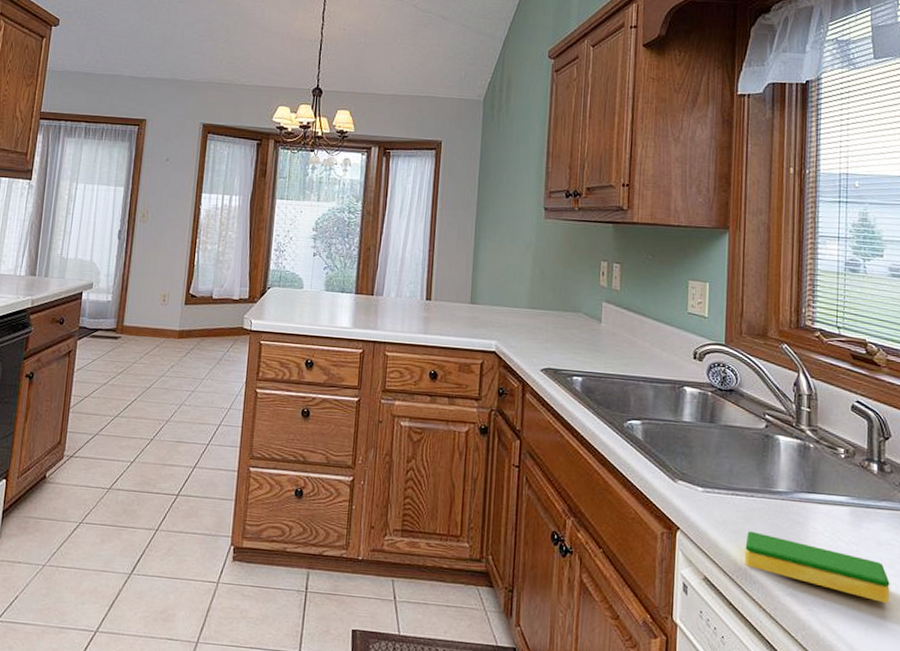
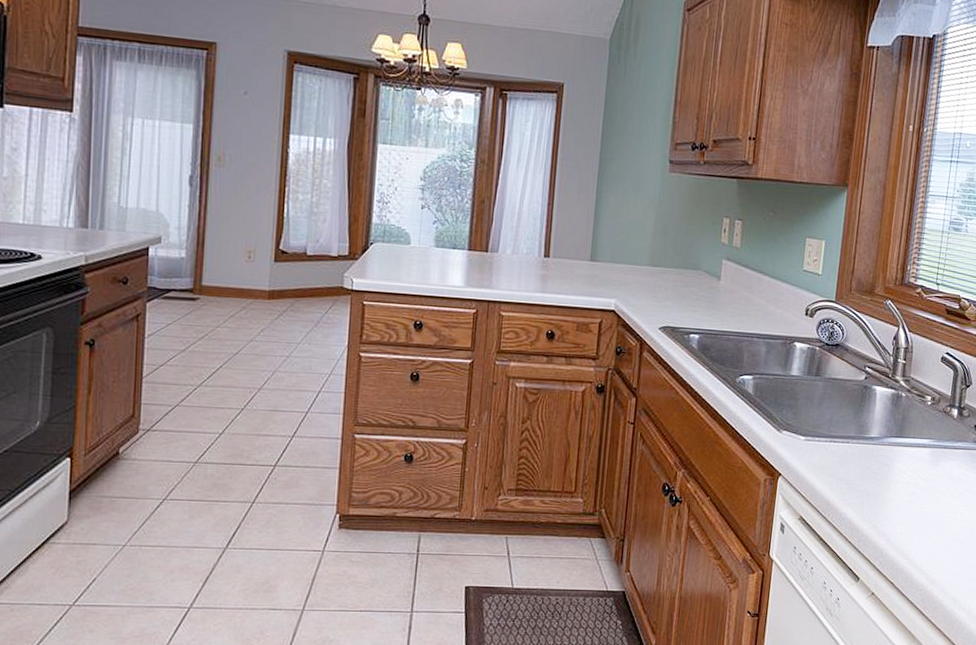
dish sponge: present [744,531,890,603] -> none [836,474,957,530]

